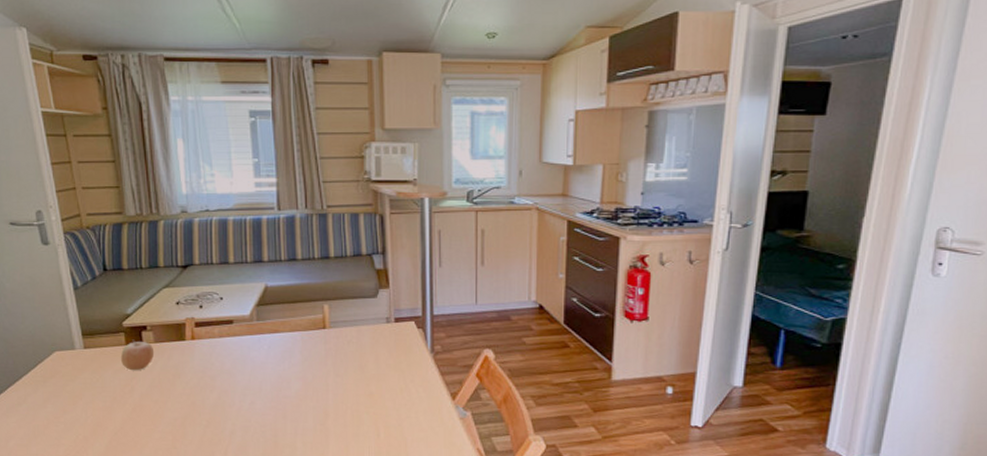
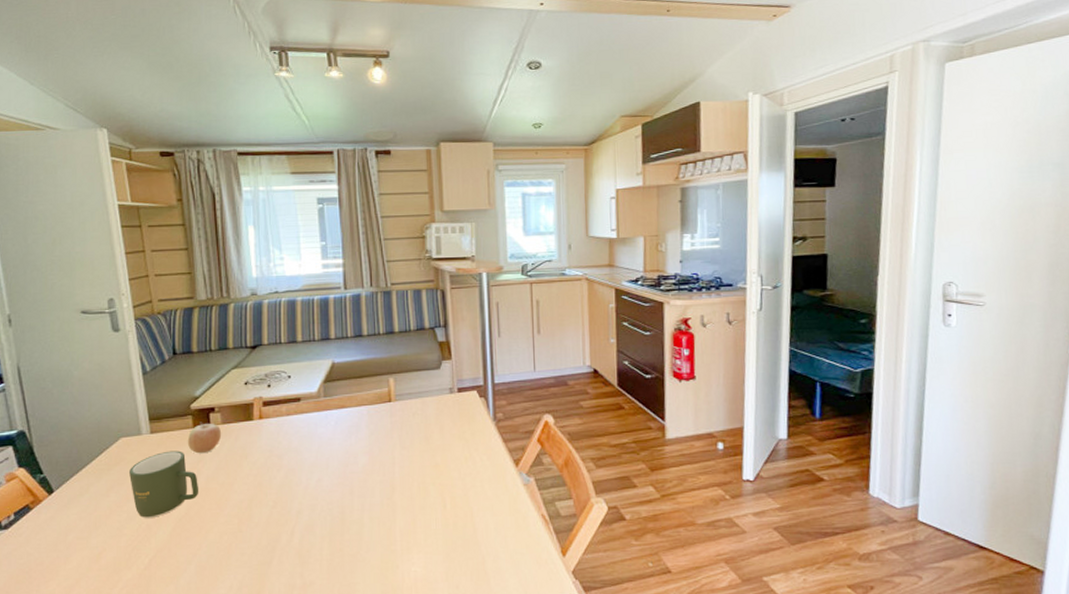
mug: none [65,366,134,430] -> present [129,450,199,518]

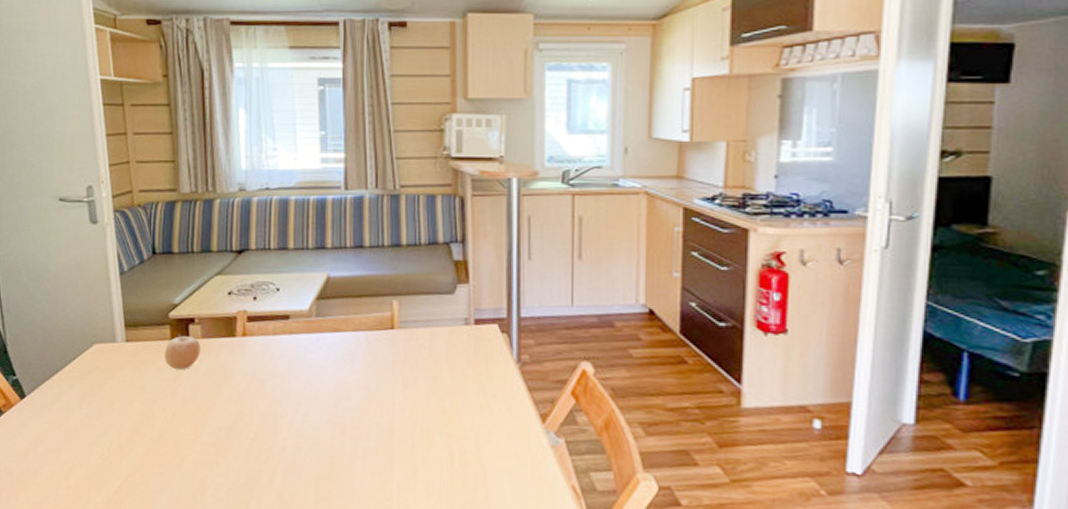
mug: present [129,450,199,518] -> none [102,363,175,437]

